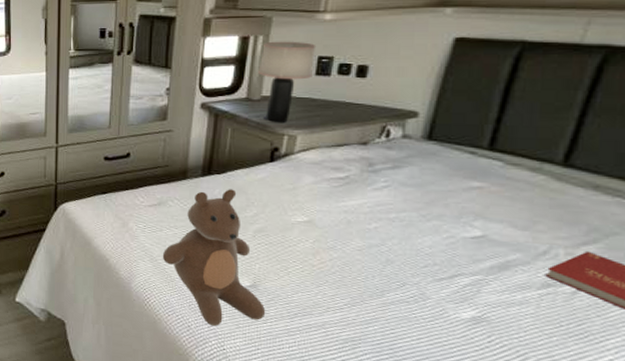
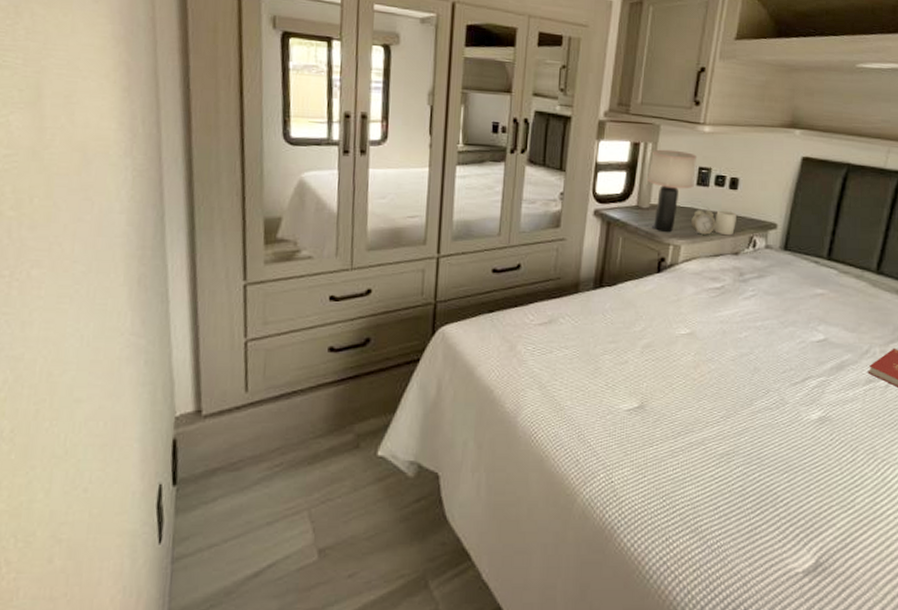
teddy bear: present [162,189,266,327] -> none [551,302,652,457]
alarm clock: none [308,96,339,125] -> present [690,206,716,235]
mug: none [337,99,365,126] -> present [714,210,737,236]

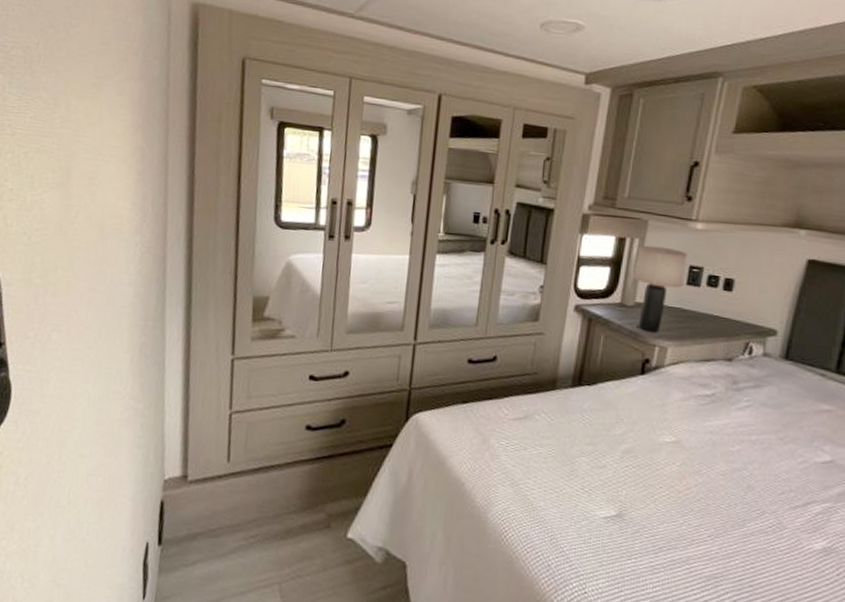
alarm clock: present [690,206,716,235] -> none [678,307,707,338]
mug: present [714,210,737,236] -> none [705,312,731,340]

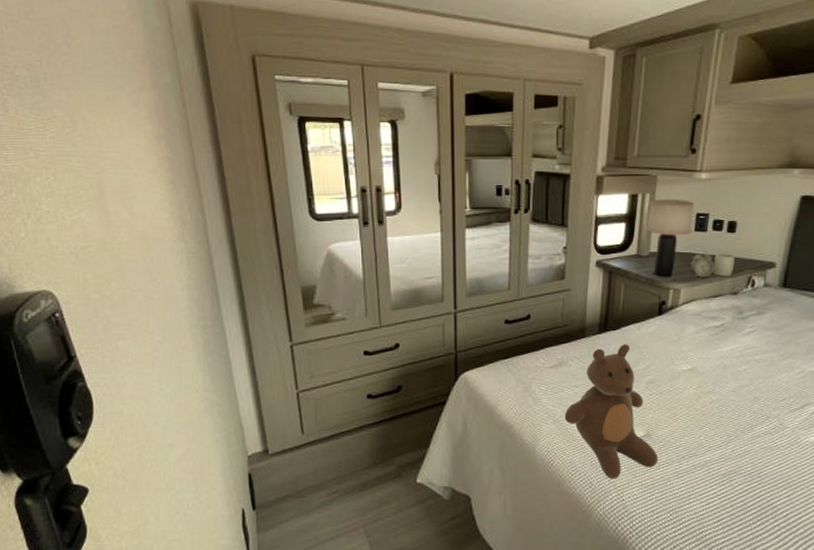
teddy bear: none [524,403,631,565] -> present [564,344,659,479]
alarm clock: none [678,307,707,338] -> present [689,251,714,278]
mug: none [705,312,731,340] -> present [713,253,735,277]

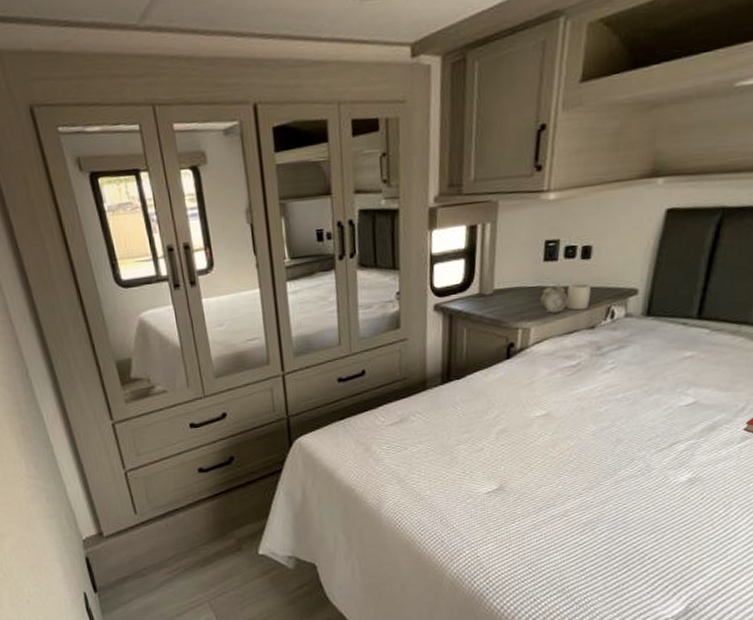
teddy bear: present [564,344,659,479] -> none [409,393,514,537]
table lamp: present [646,199,695,277] -> none [488,226,543,316]

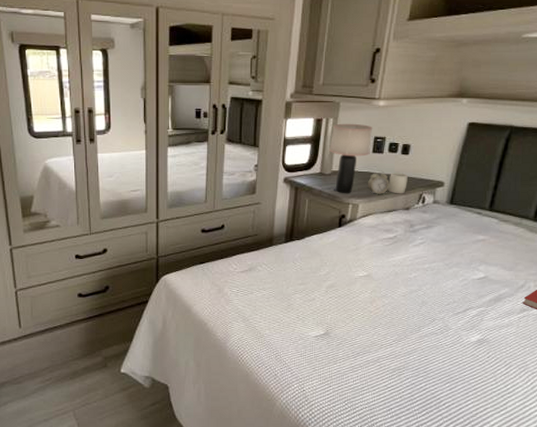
table lamp: none [488,226,543,316] -> present [329,123,373,193]

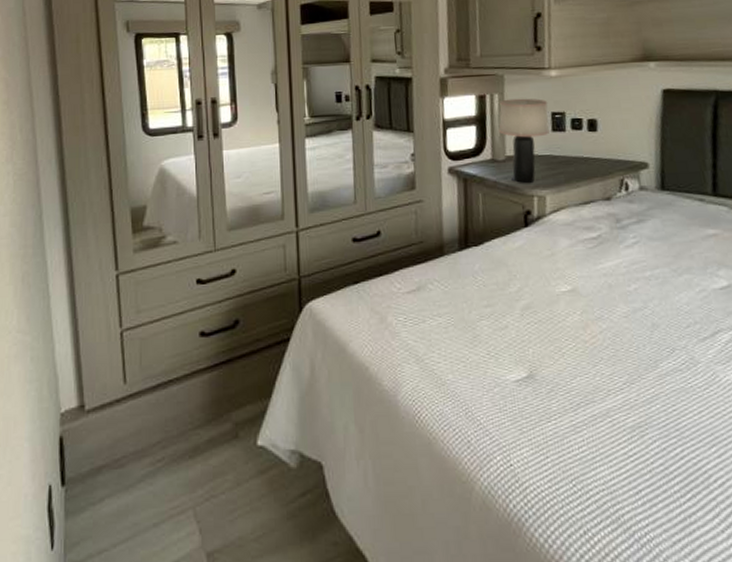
alarm clock: present [367,170,390,194] -> none [551,152,580,182]
mug: present [388,173,408,194] -> none [577,154,603,181]

